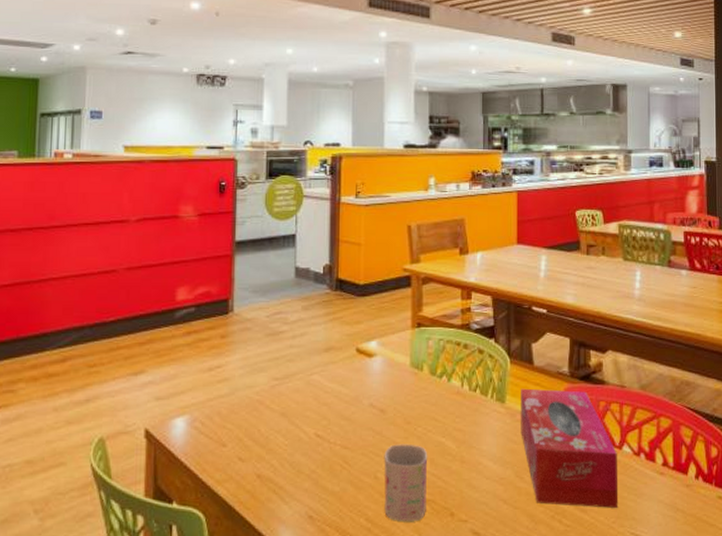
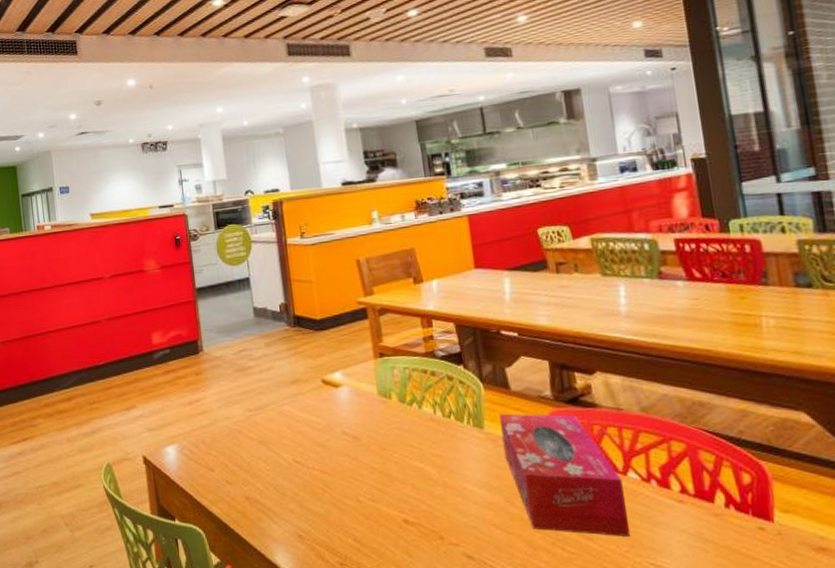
mug: present [384,444,428,521] -> none [363,469,414,543]

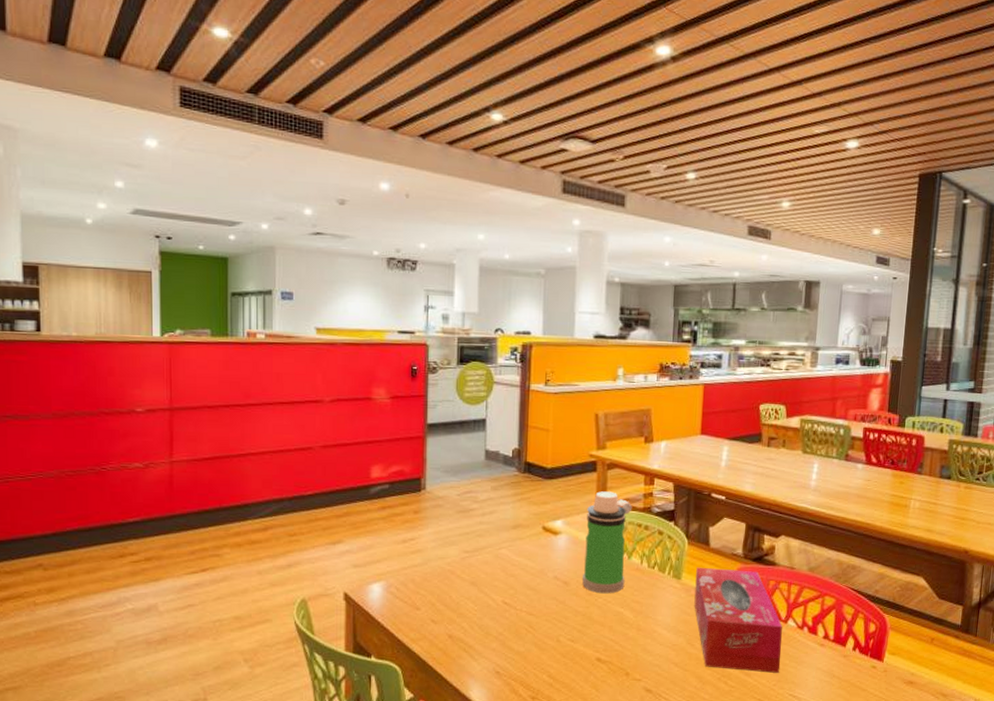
water bottle: none [365,338,420,448] -> present [581,491,633,594]

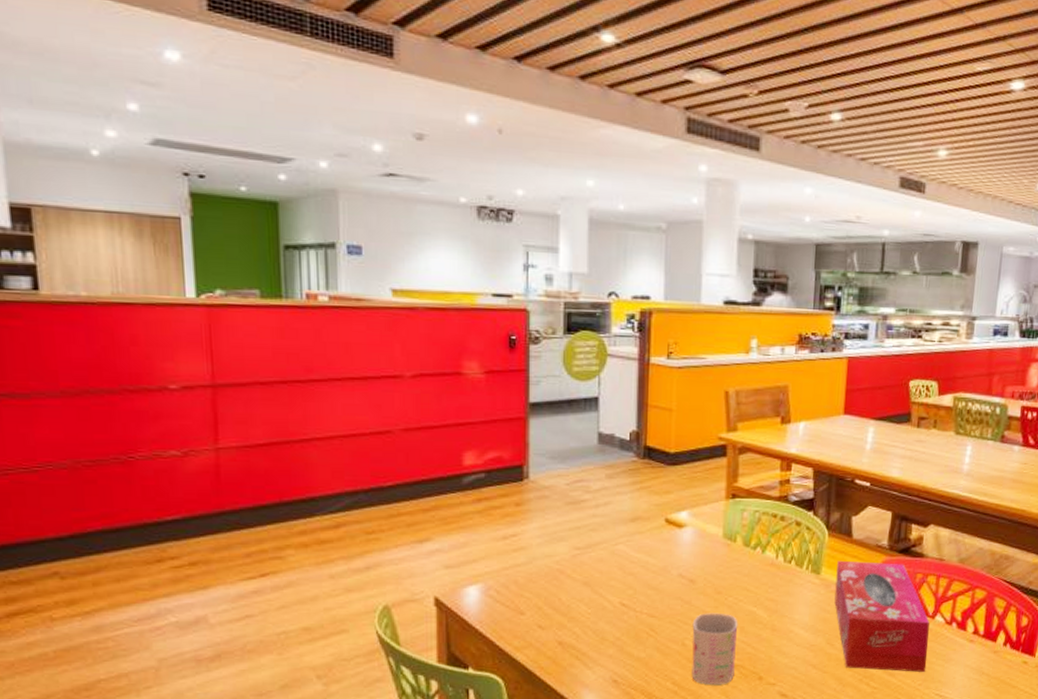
mug: none [565,612,607,678] -> present [691,613,738,685]
water bottle: present [581,491,633,594] -> none [709,478,767,592]

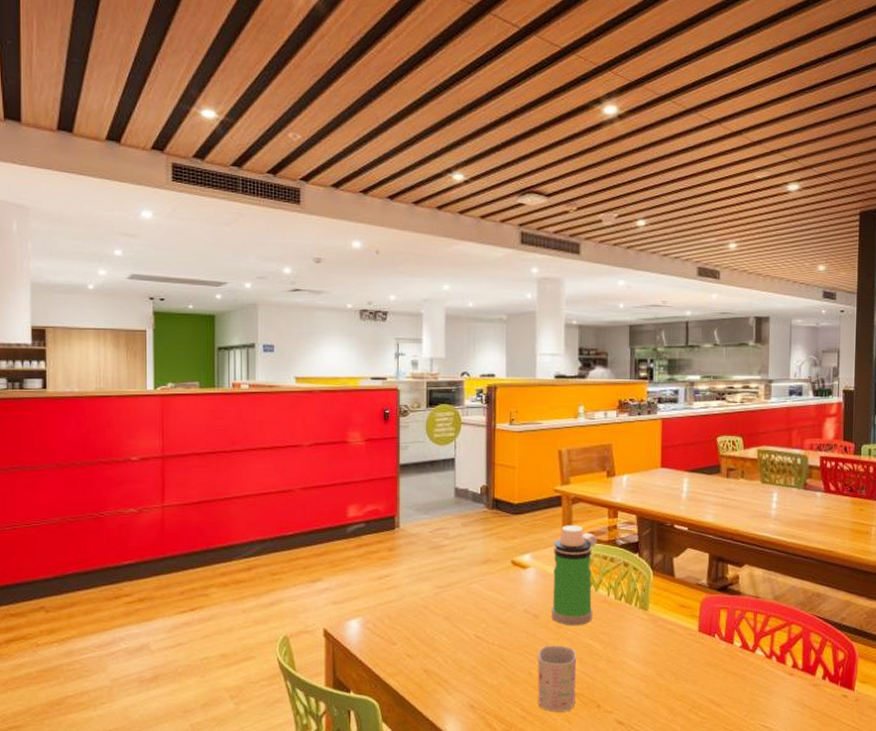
water bottle: none [709,478,767,592] -> present [551,525,598,626]
tissue box: present [834,560,930,672] -> none [662,598,751,703]

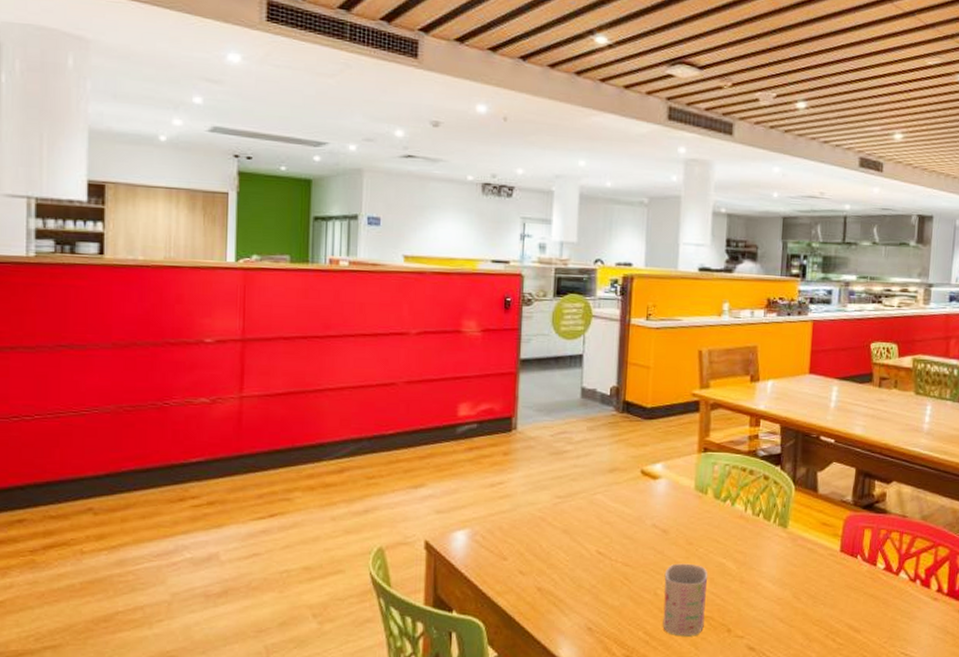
water bottle: present [551,525,598,626] -> none [682,433,737,543]

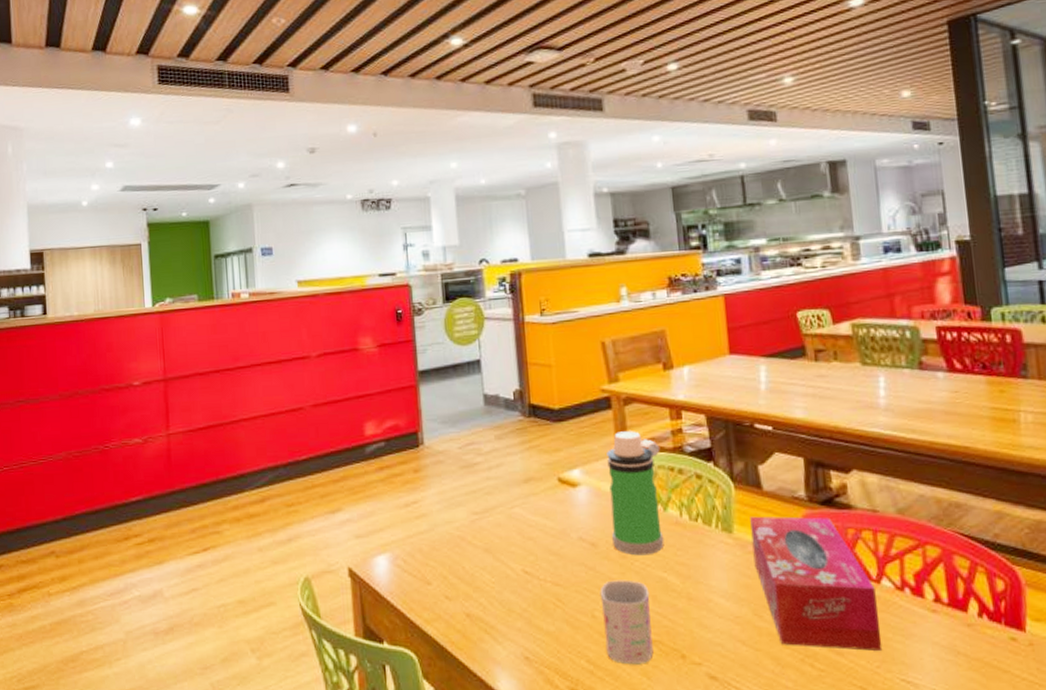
water bottle: none [682,433,737,543] -> present [606,431,664,556]
tissue box: none [801,515,894,629] -> present [750,516,883,651]

